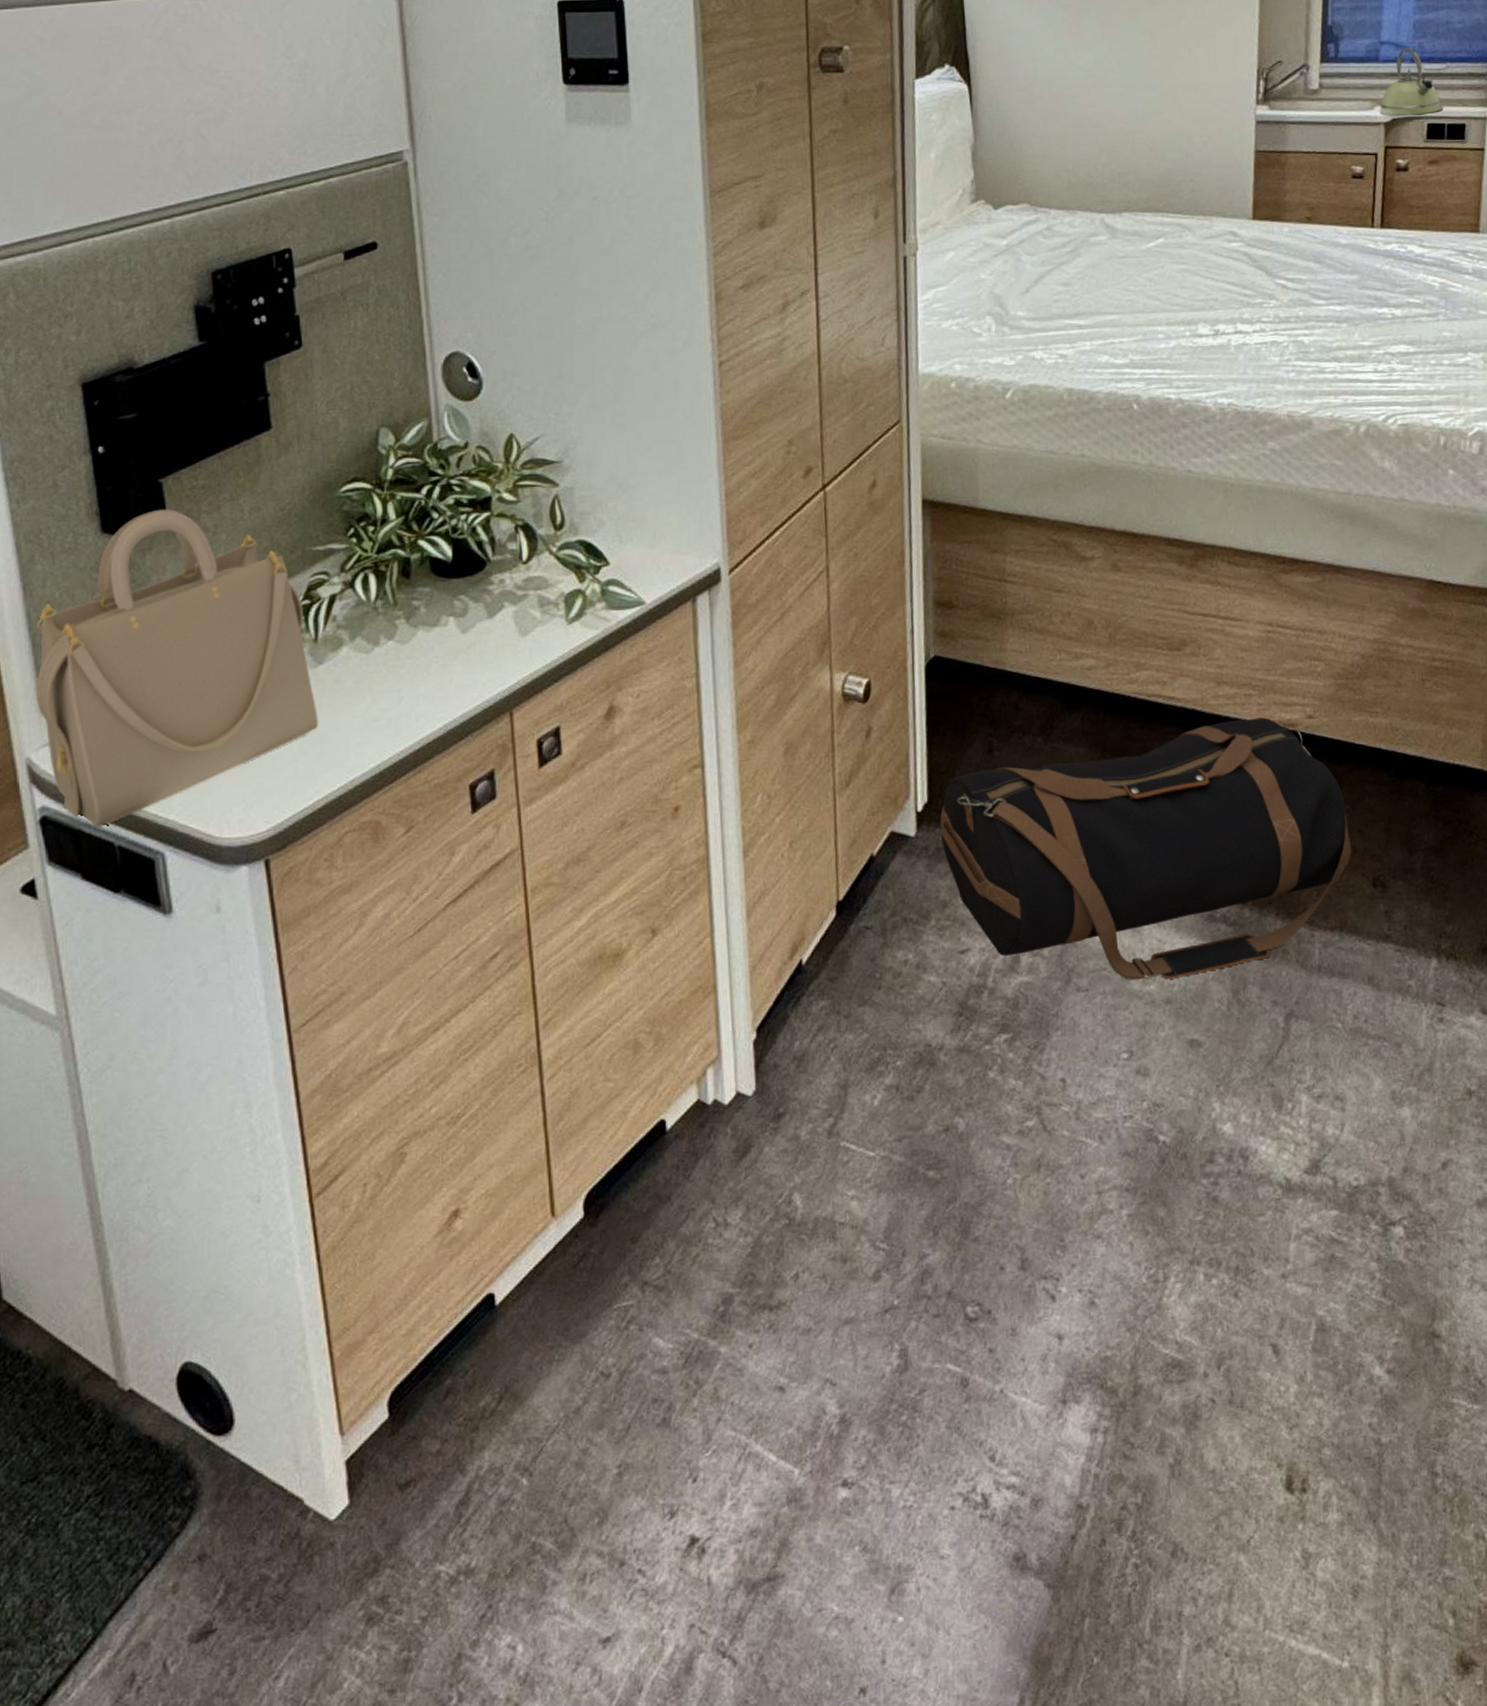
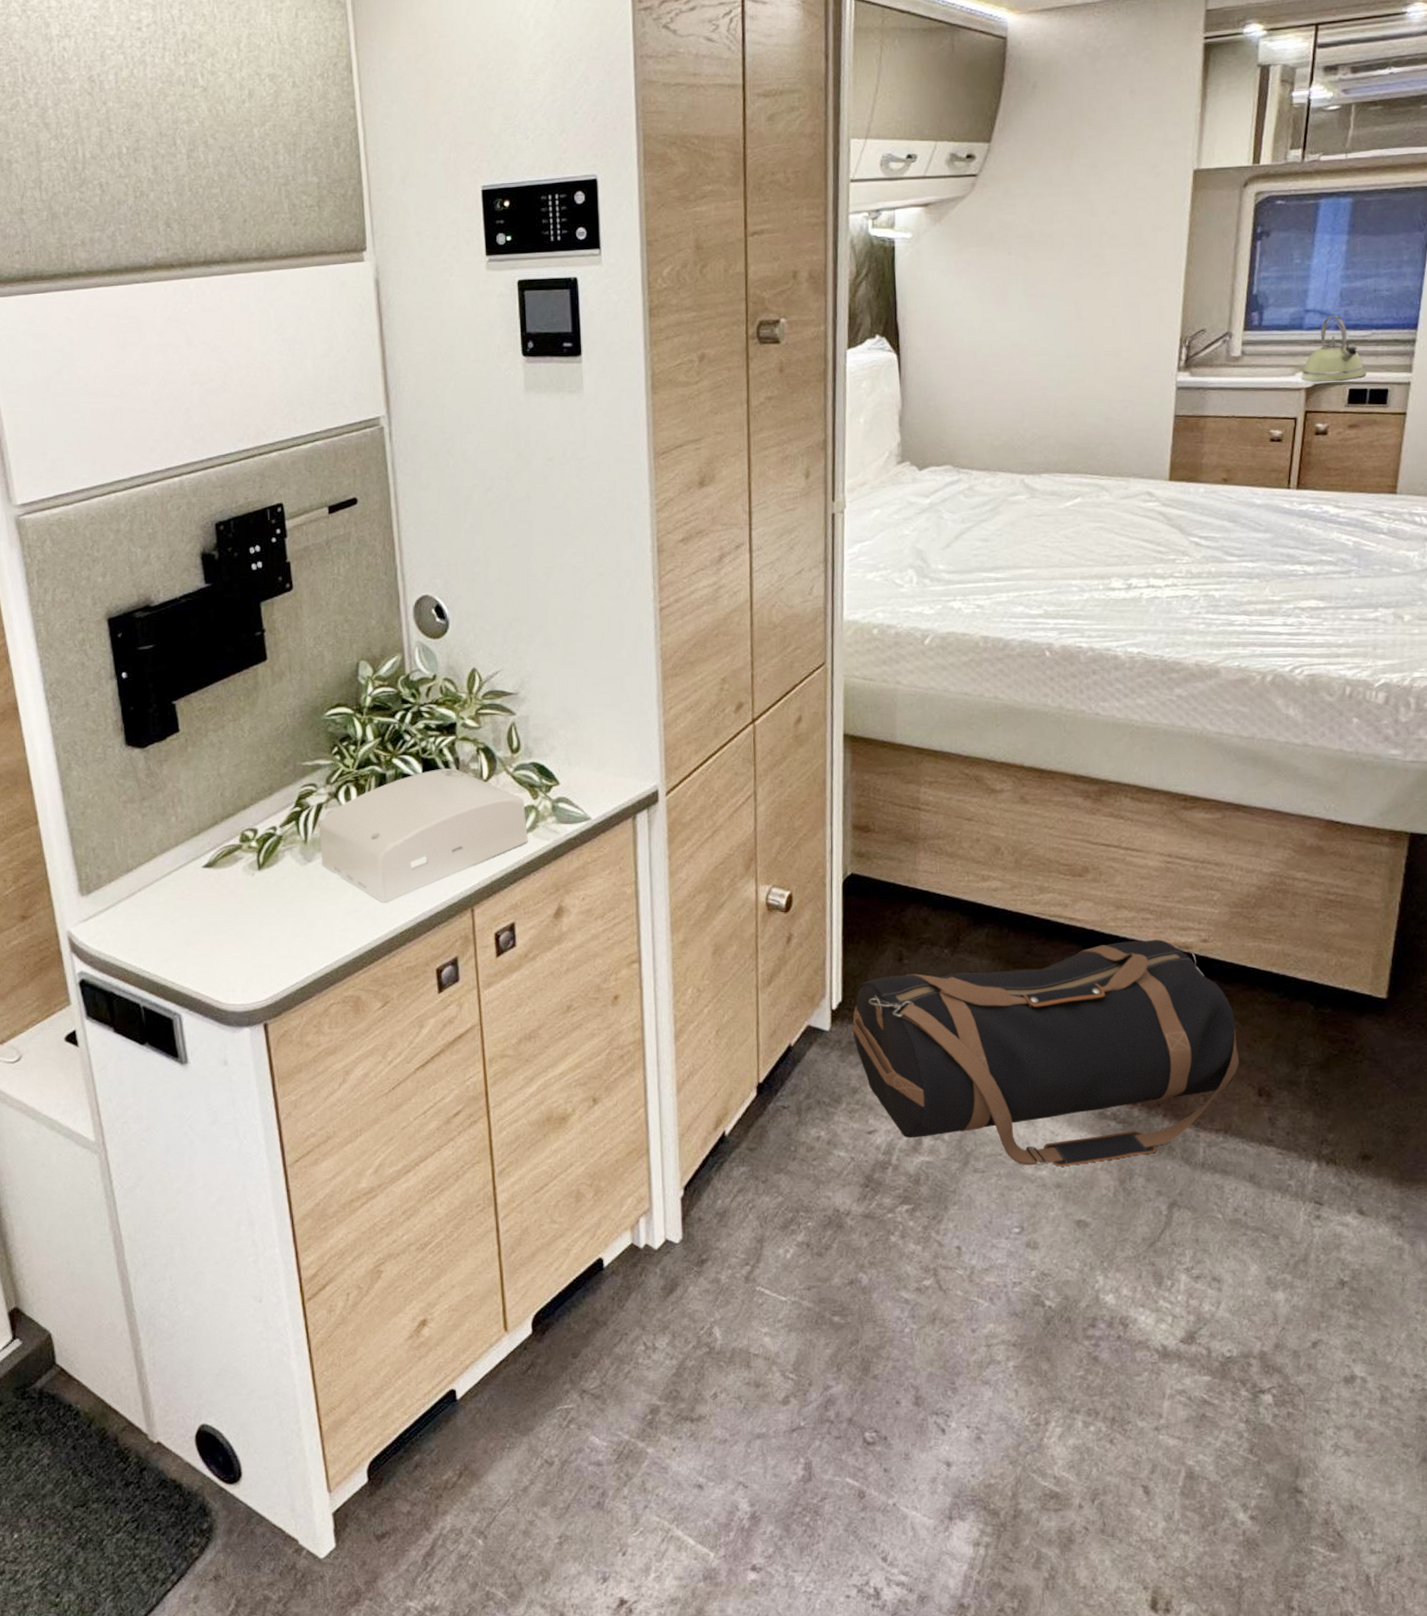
handbag: present [36,509,318,828] -> none [74,726,308,991]
tissue dispenser: none [331,550,574,709] -> present [319,769,528,903]

